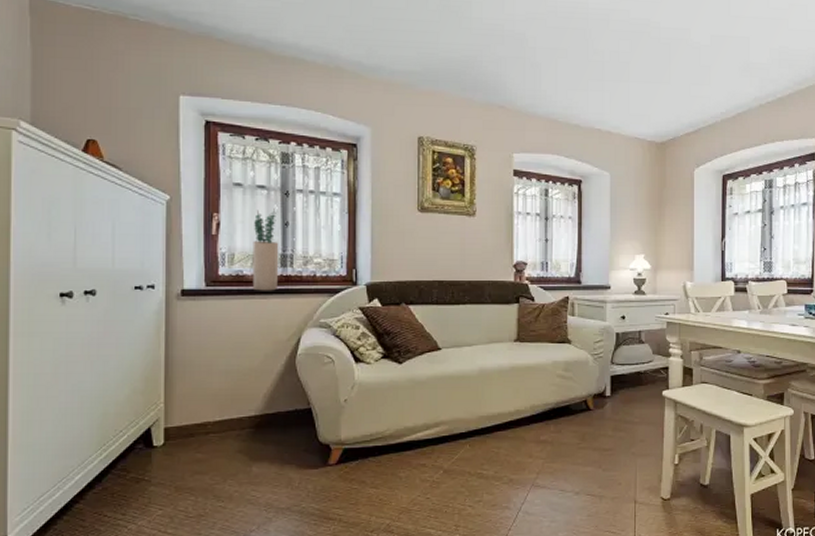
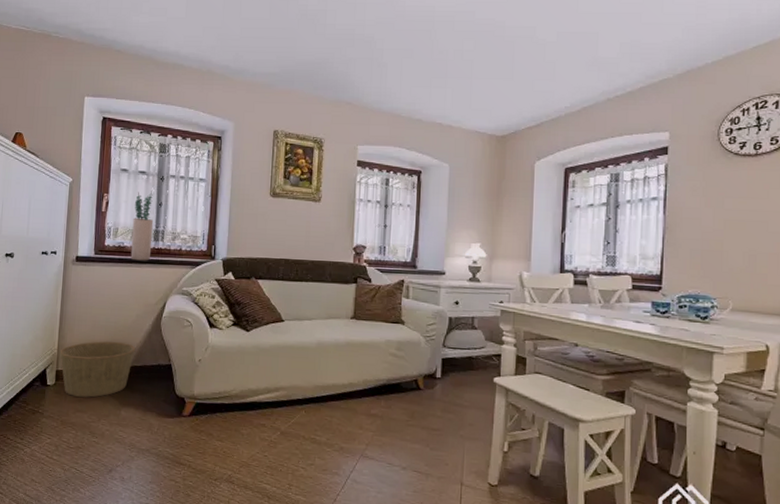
basket: none [169,388,265,456] -> present [60,341,135,398]

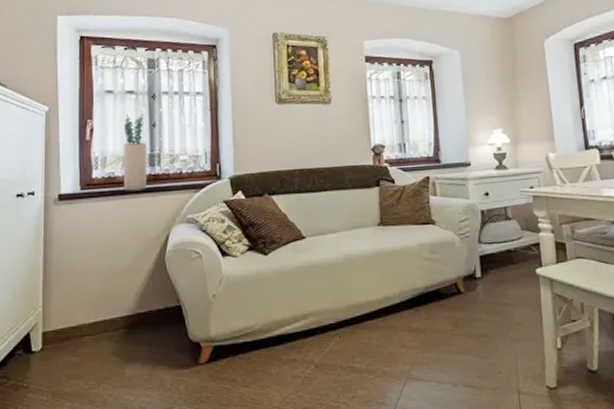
basket: present [60,341,135,398] -> none [46,287,136,361]

